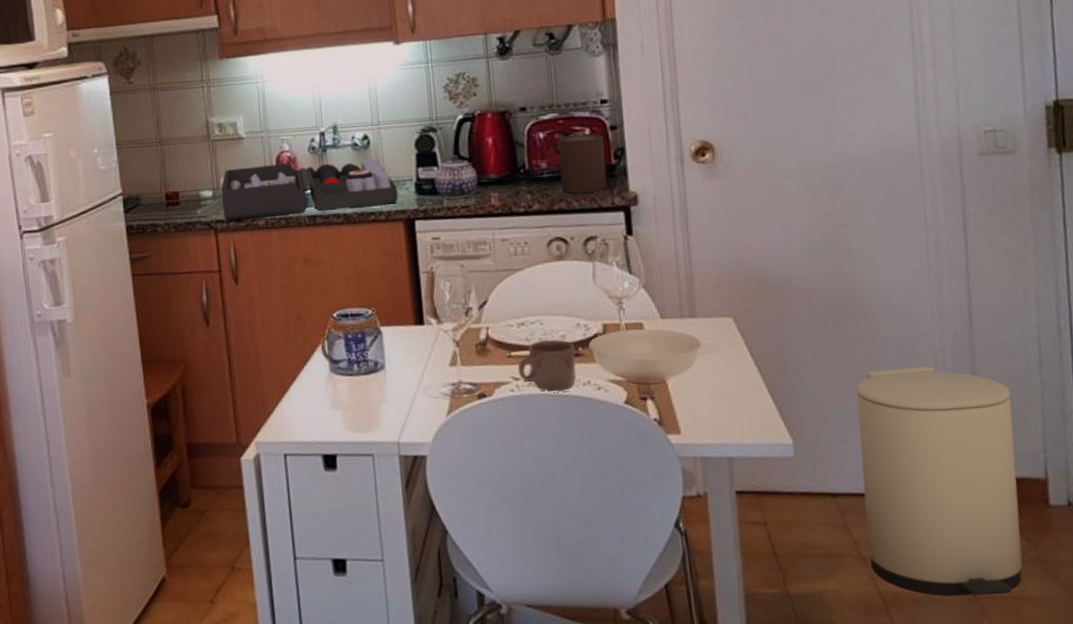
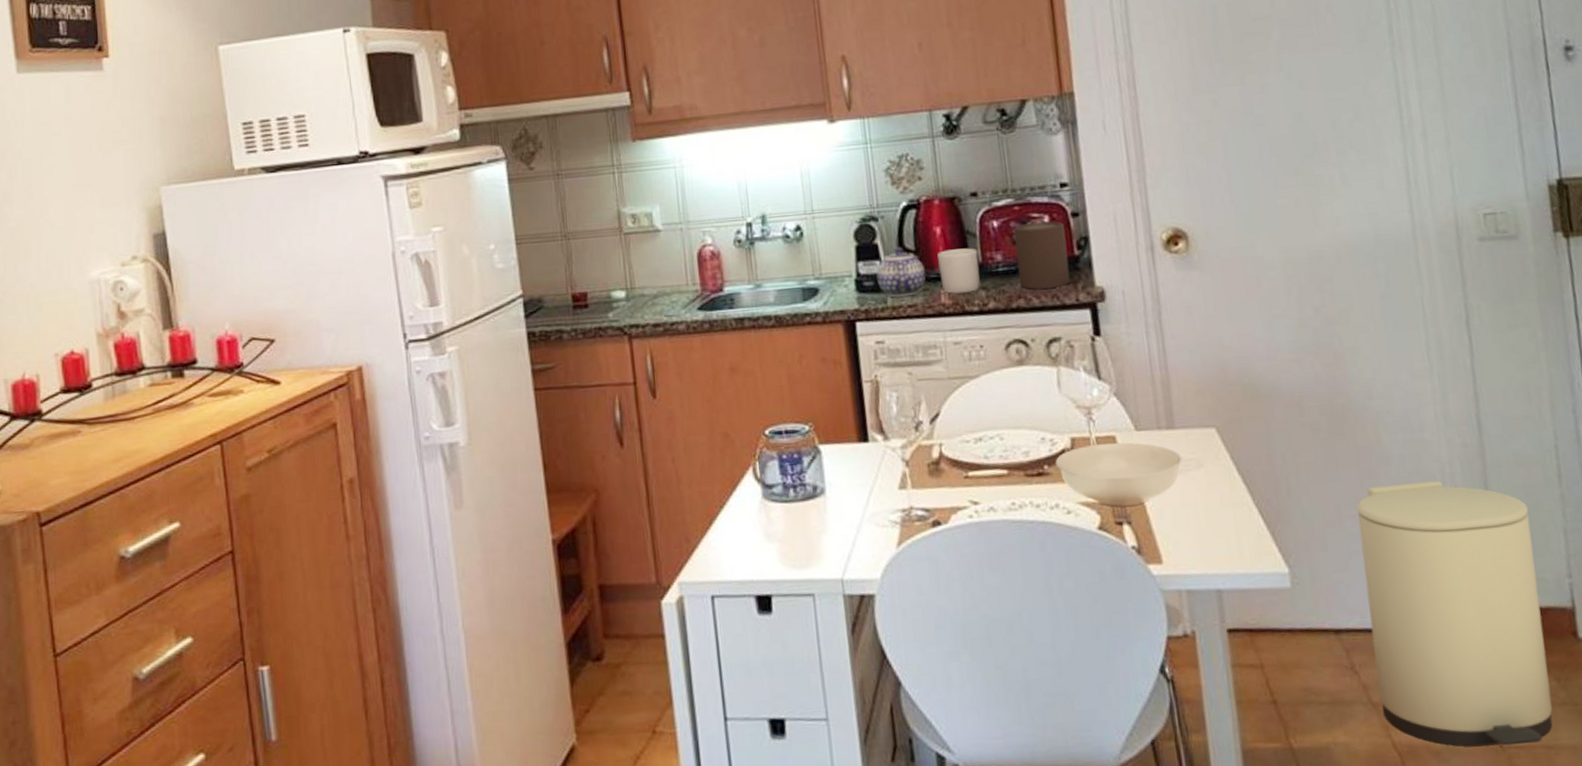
tool set: present [220,159,398,221] -> none [634,253,836,326]
mug: none [489,156,527,197] -> present [937,248,980,294]
cup: present [517,340,576,392] -> none [976,457,1043,518]

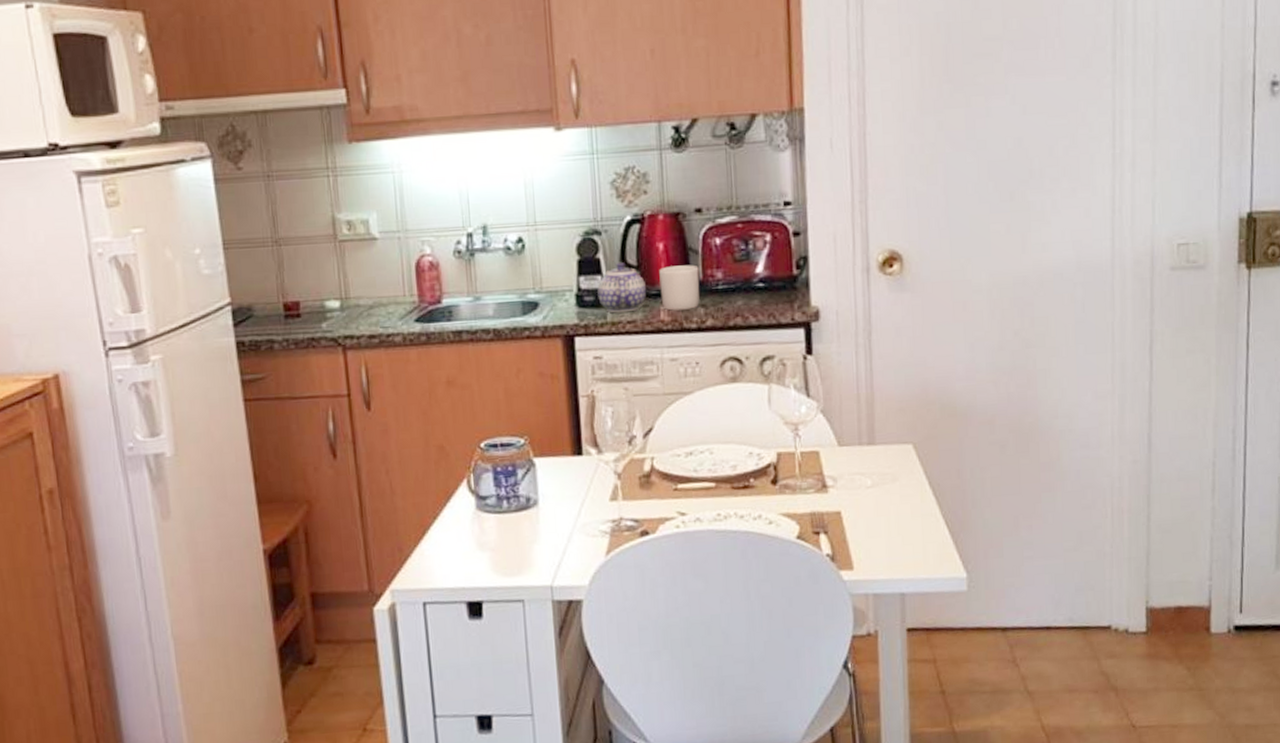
pen holder: present [1014,221,1070,290] -> none [736,240,787,309]
bowl: present [1055,442,1182,508] -> none [761,457,879,519]
pedal bin: present [1356,481,1553,747] -> none [1032,494,1183,728]

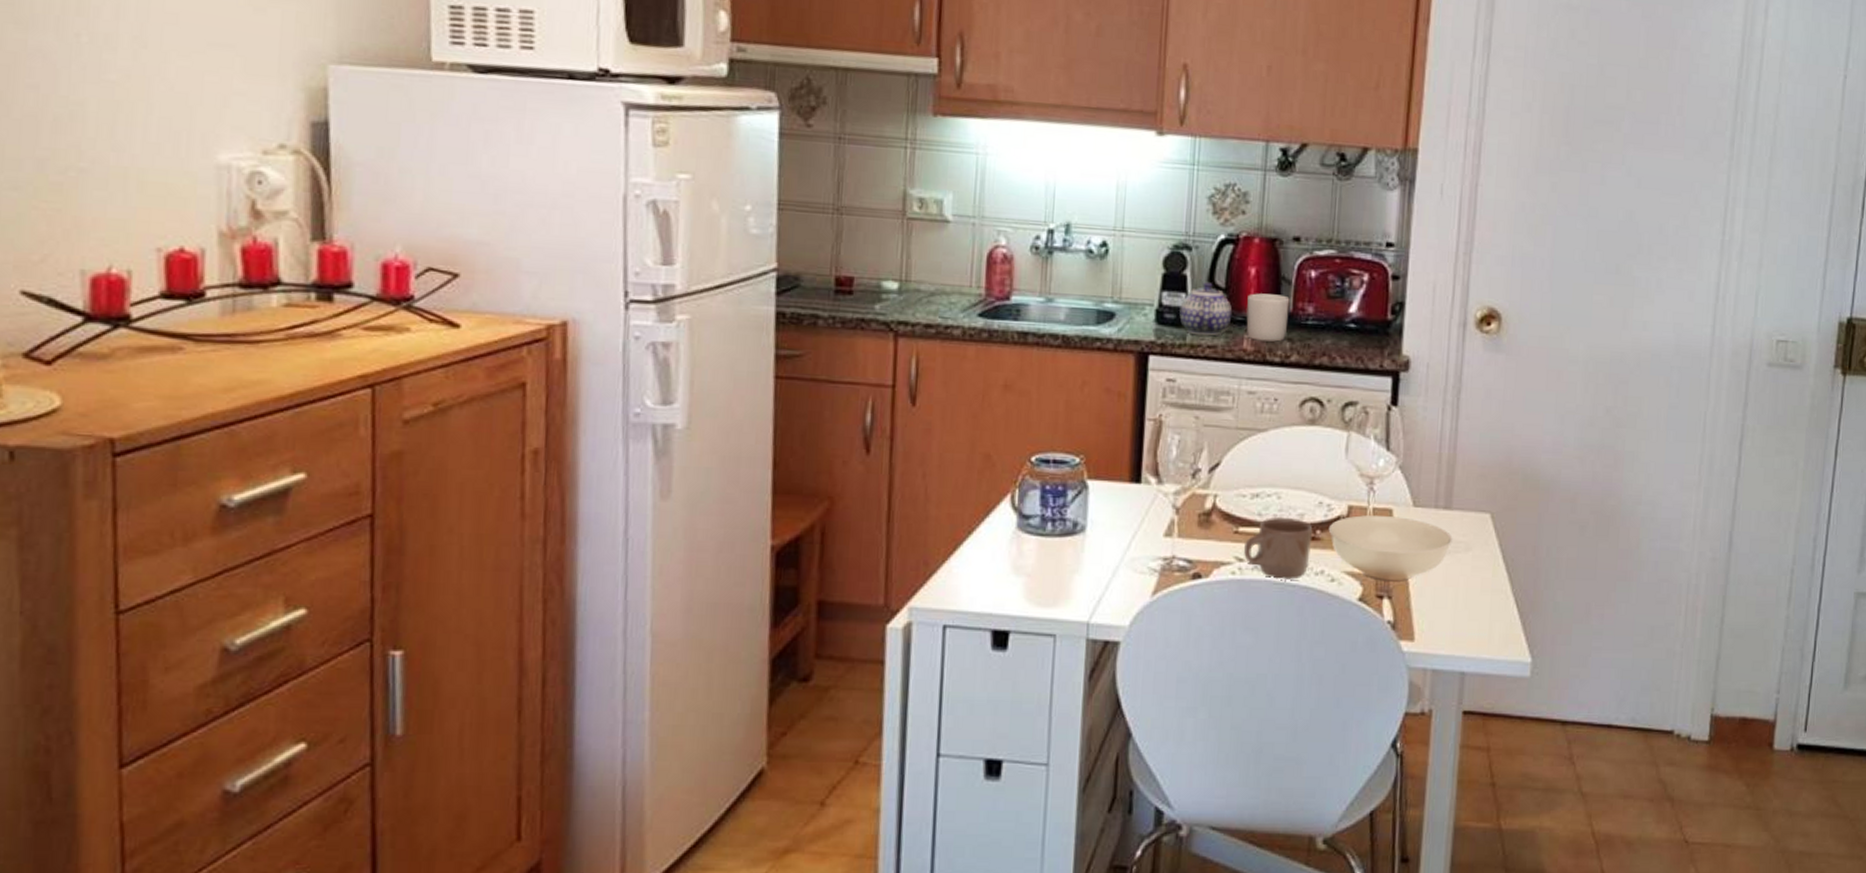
cup: none [684,470,747,528] -> present [1243,516,1313,580]
bowl: none [761,457,879,519] -> present [1328,515,1453,582]

